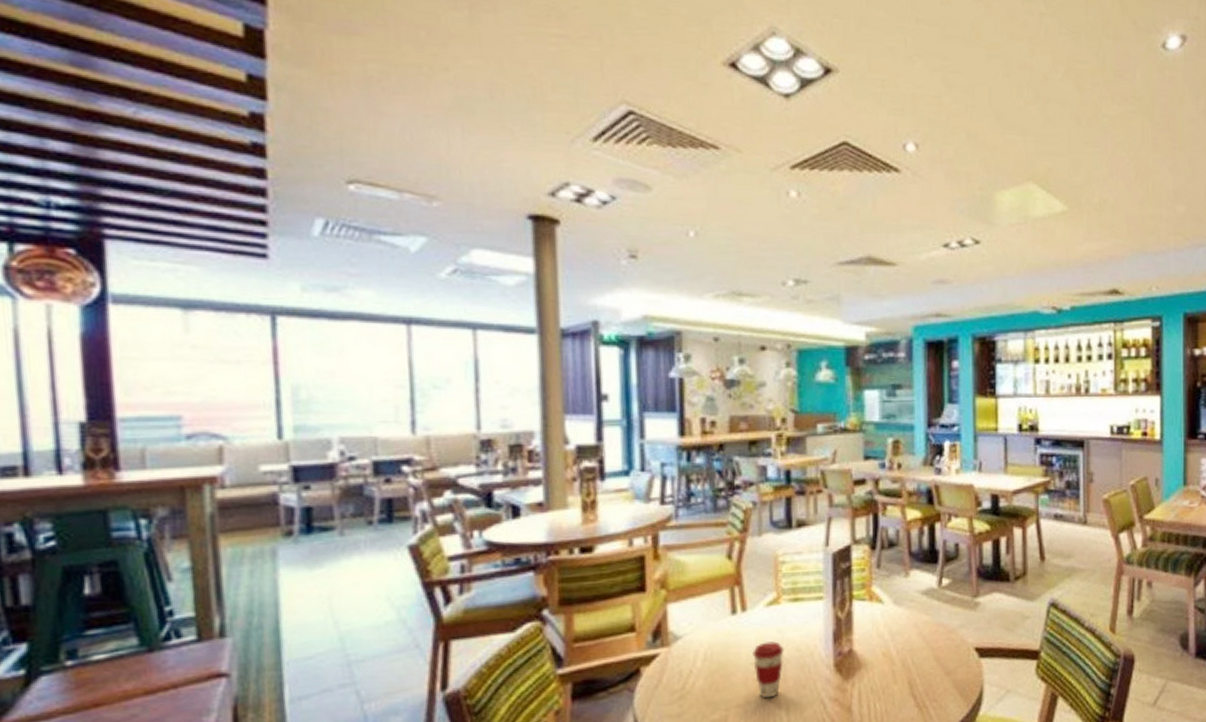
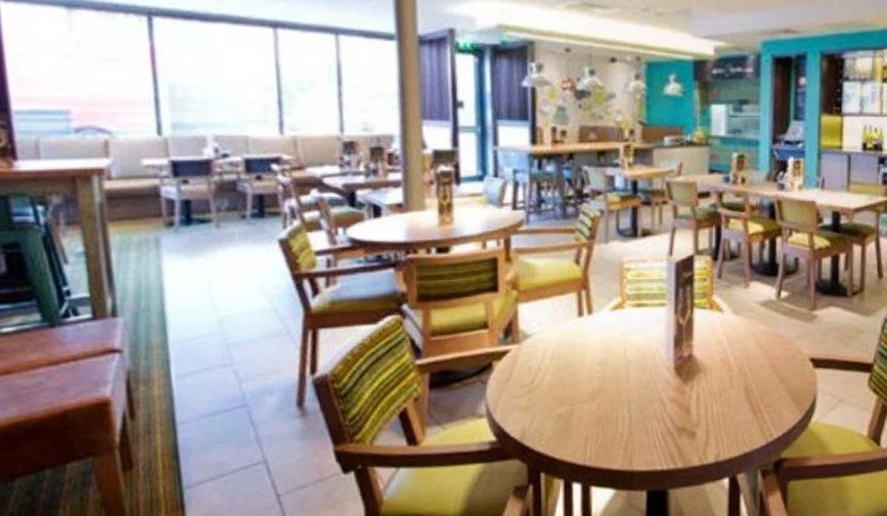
coffee cup: present [753,641,784,699] -> none [598,343,627,396]

